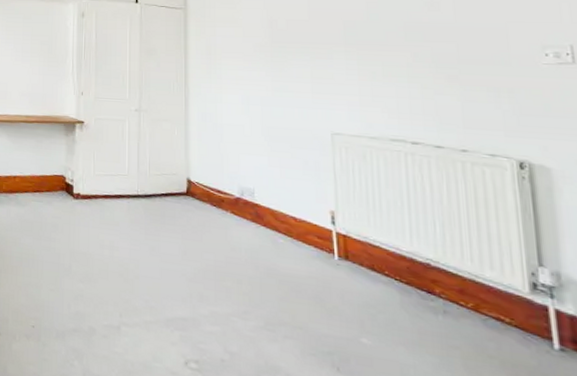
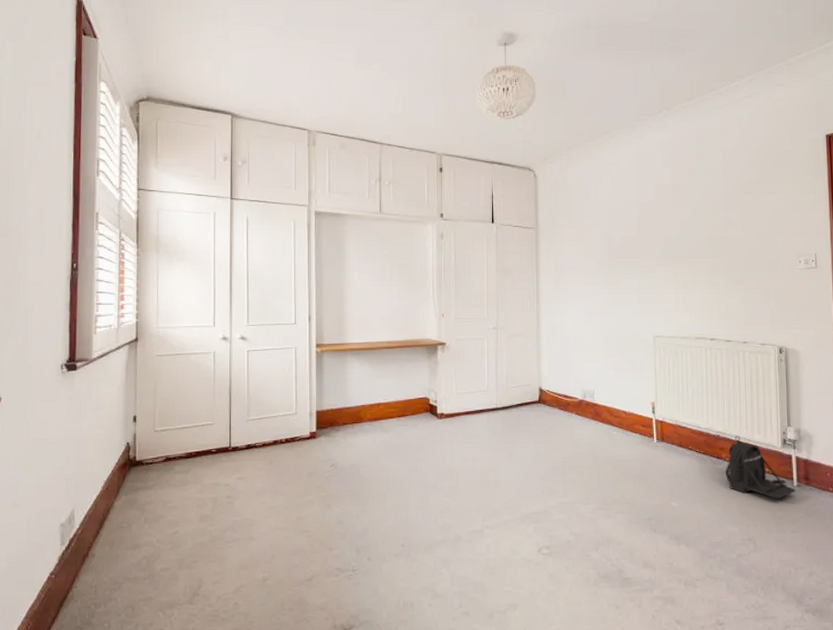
backpack: none [440,268,559,363] -> present [725,436,796,499]

